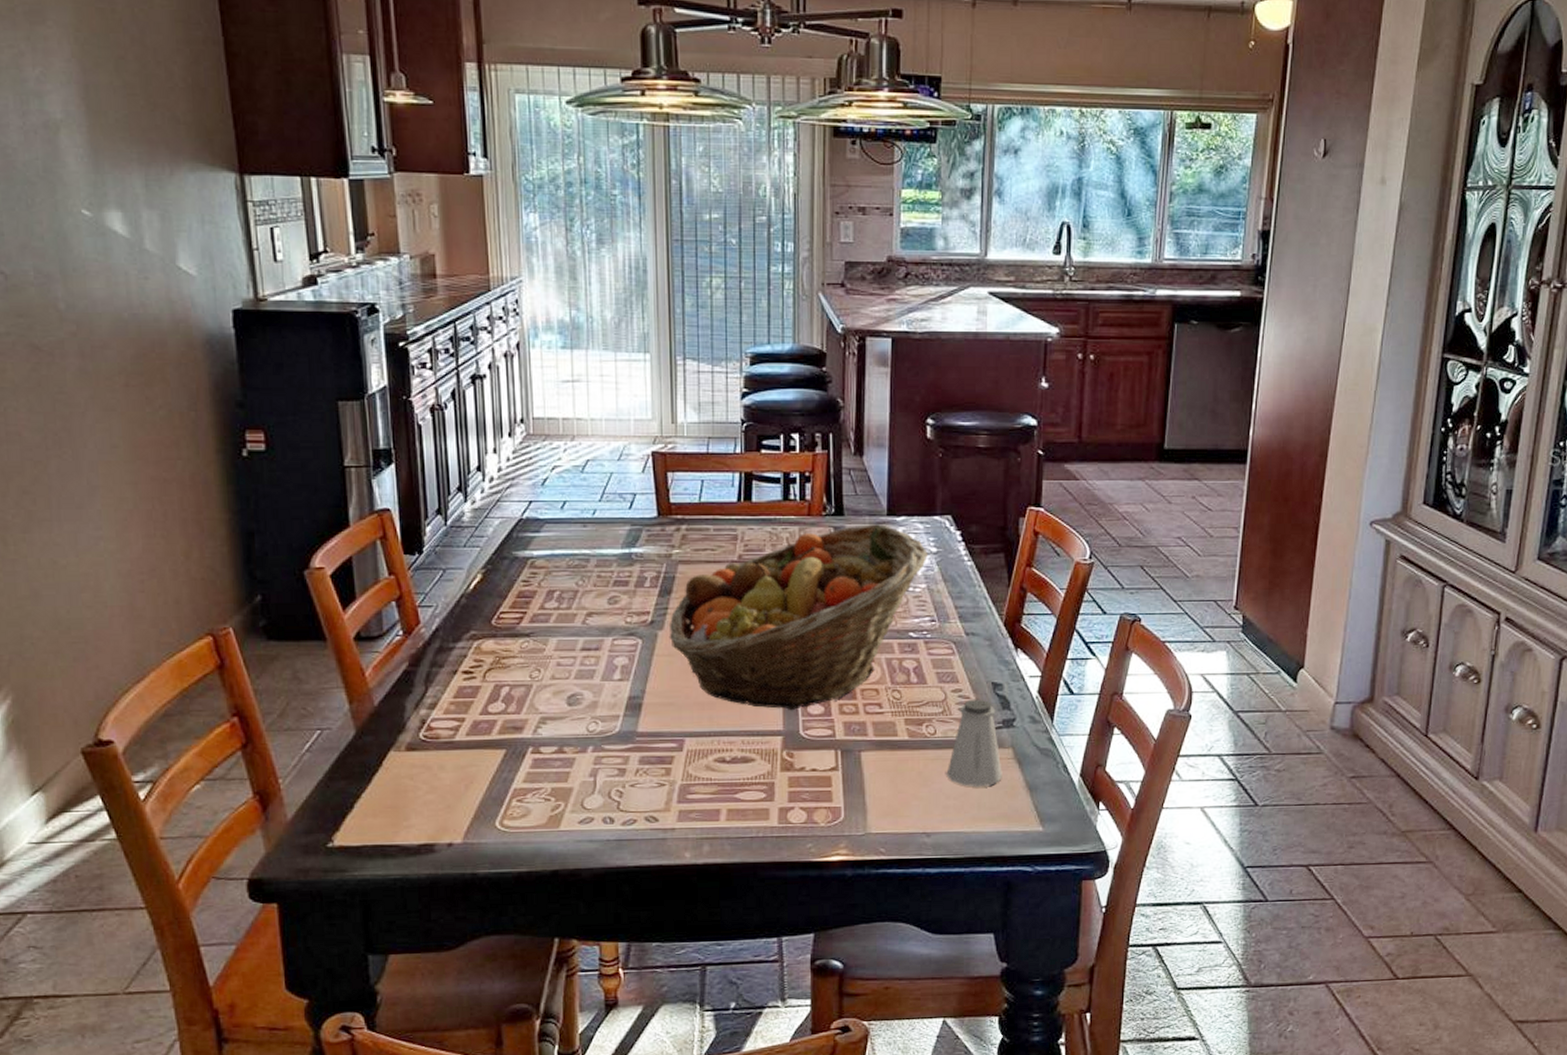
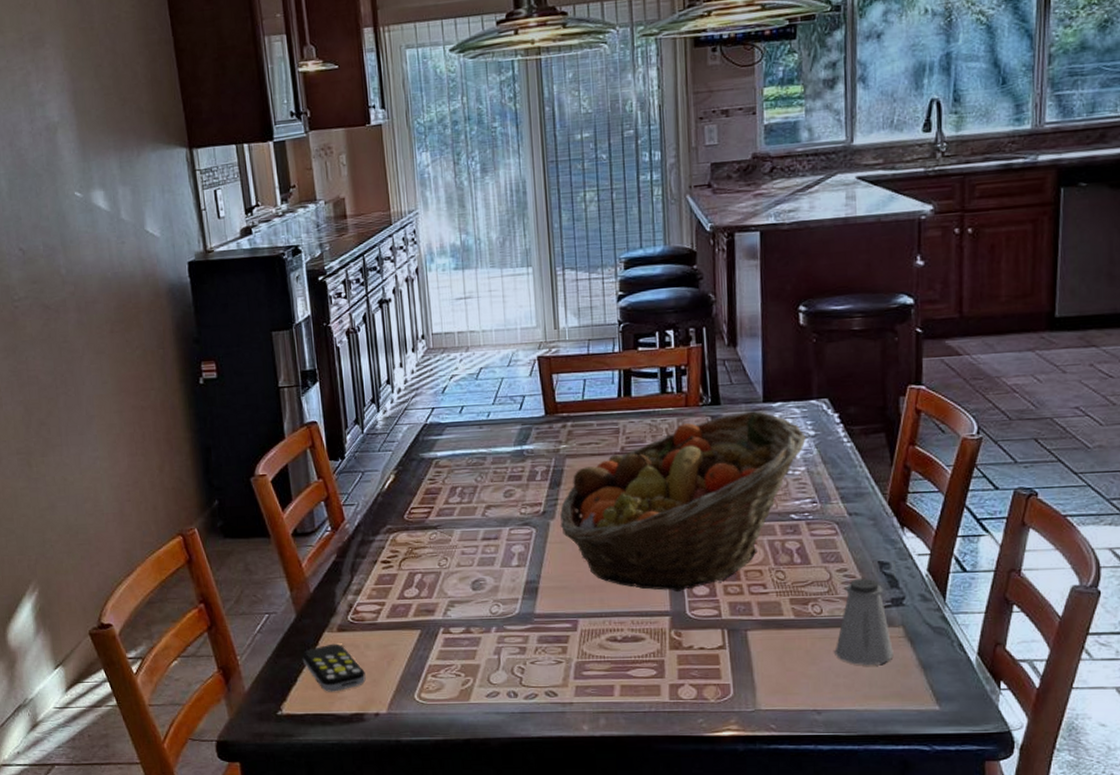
remote control: none [361,764,438,820] -> present [302,643,366,692]

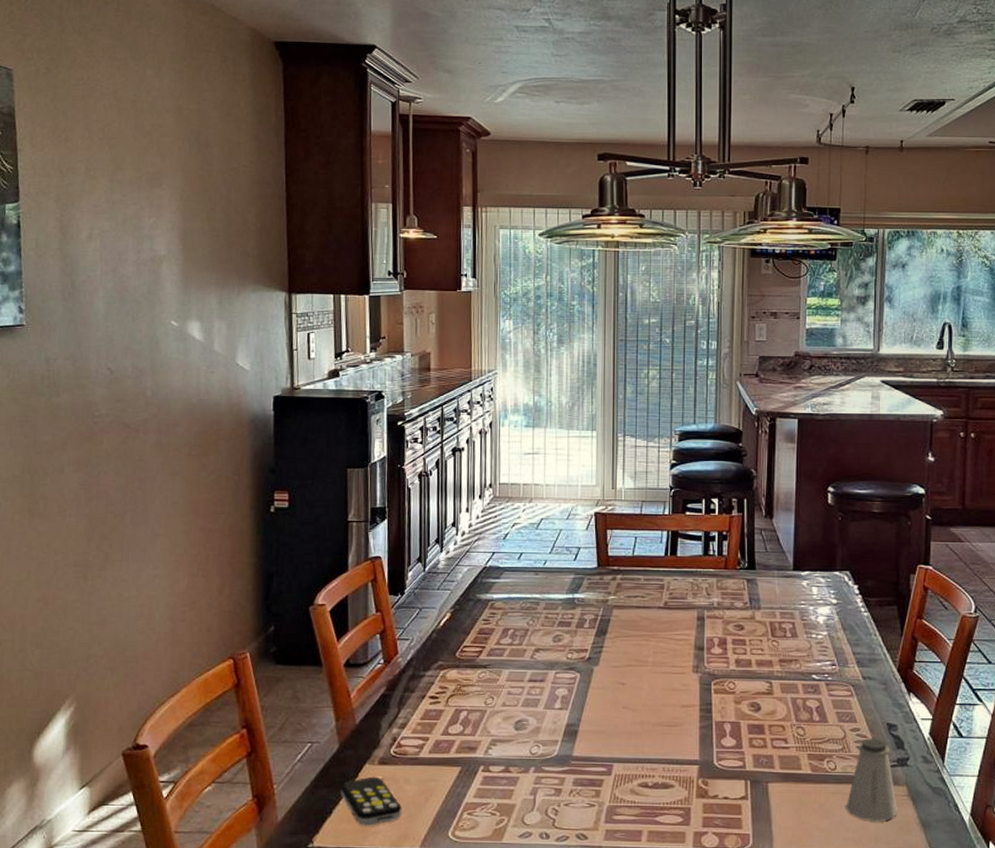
fruit basket: present [559,411,807,593] -> none [603,578,830,743]

